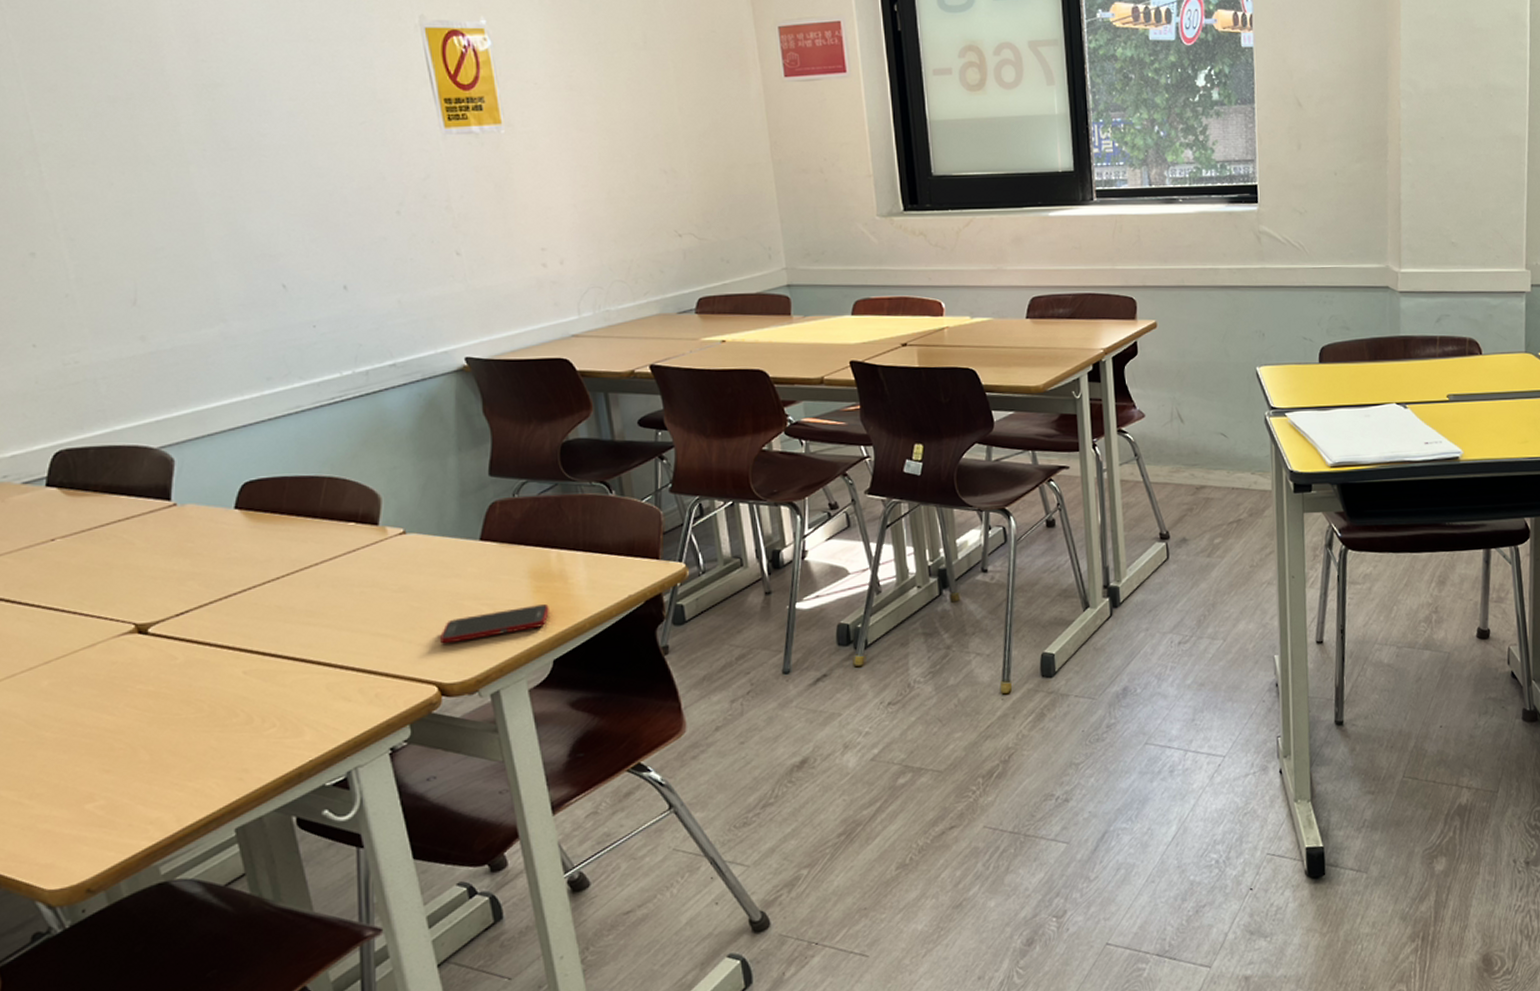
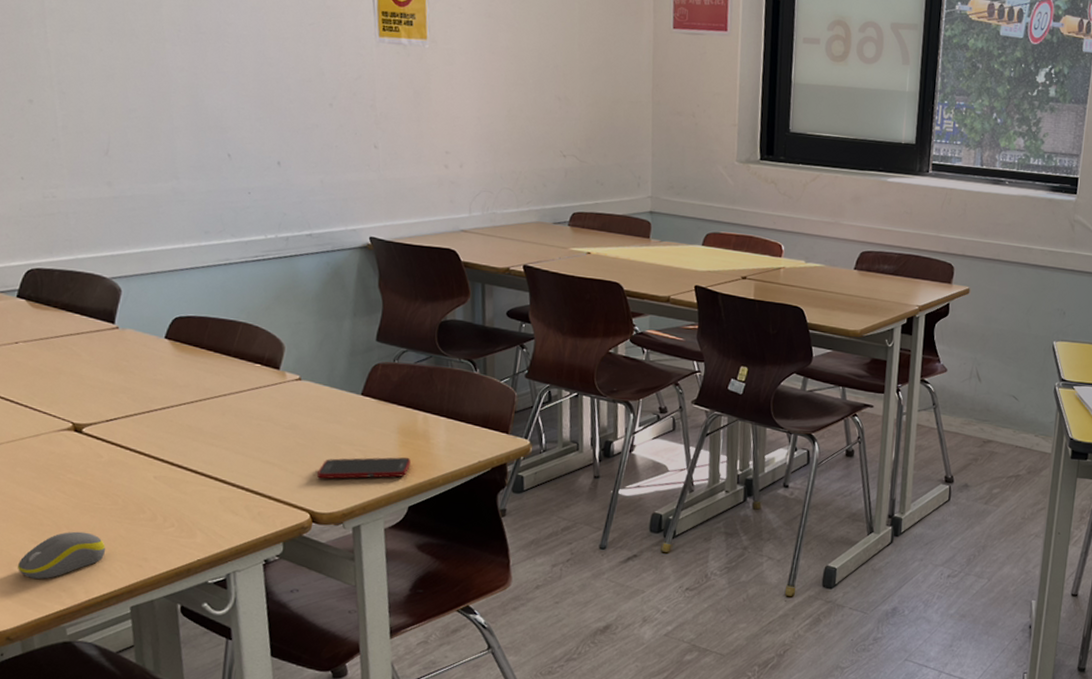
computer mouse: none [90,749,196,815] -> present [18,531,106,579]

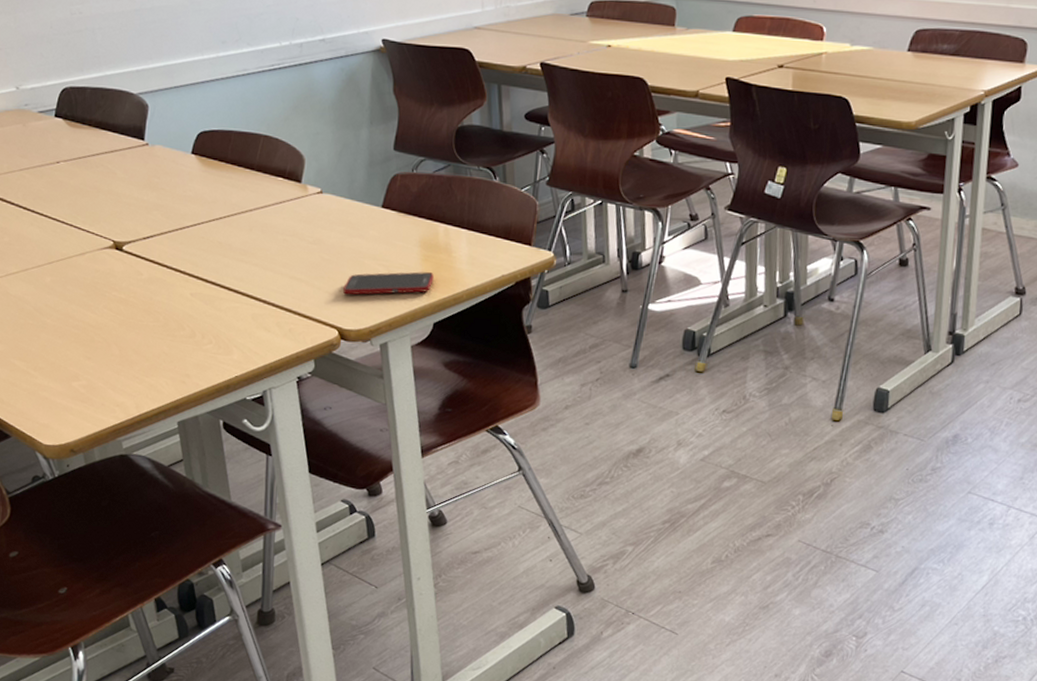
computer mouse: present [18,531,106,579] -> none [75,348,152,394]

